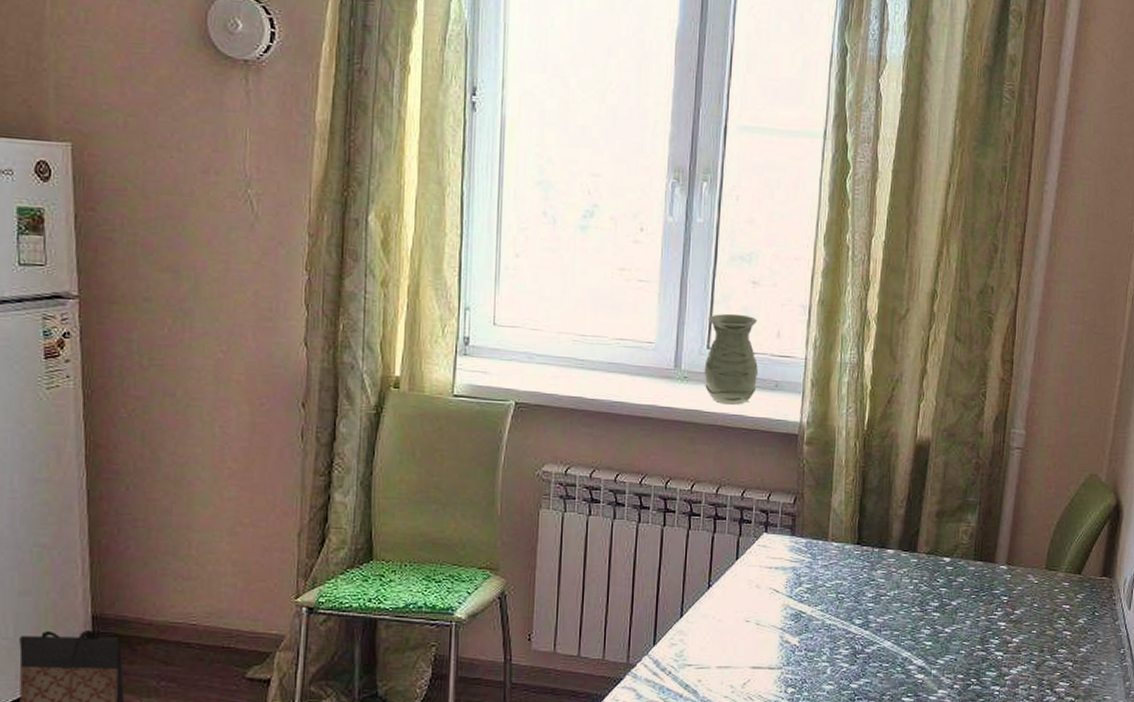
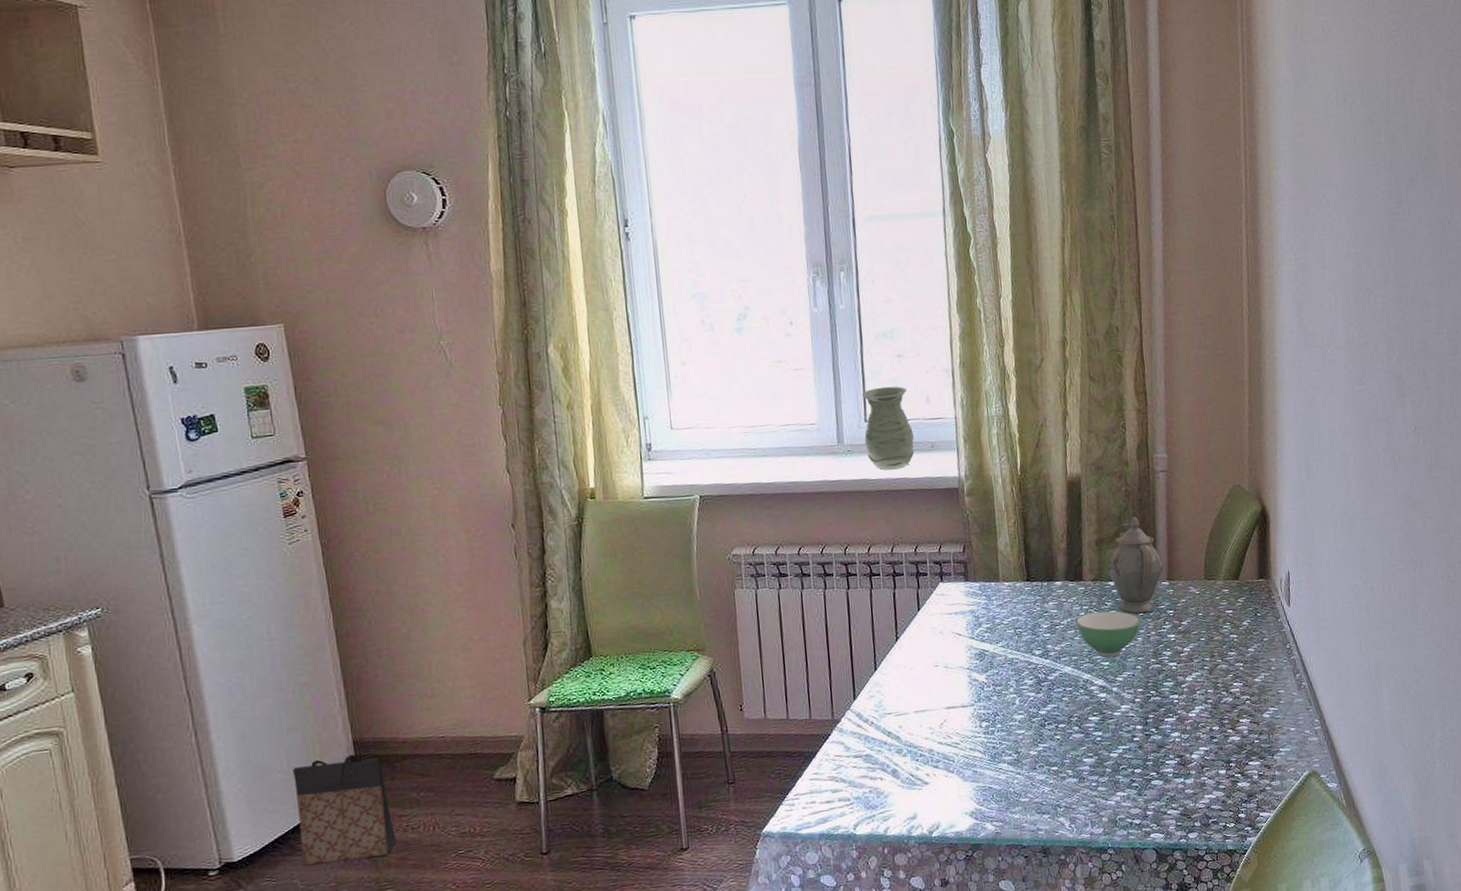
bowl: none [902,587,972,638] -> present [1075,610,1141,658]
teapot: none [945,492,1004,596] -> present [1107,517,1163,614]

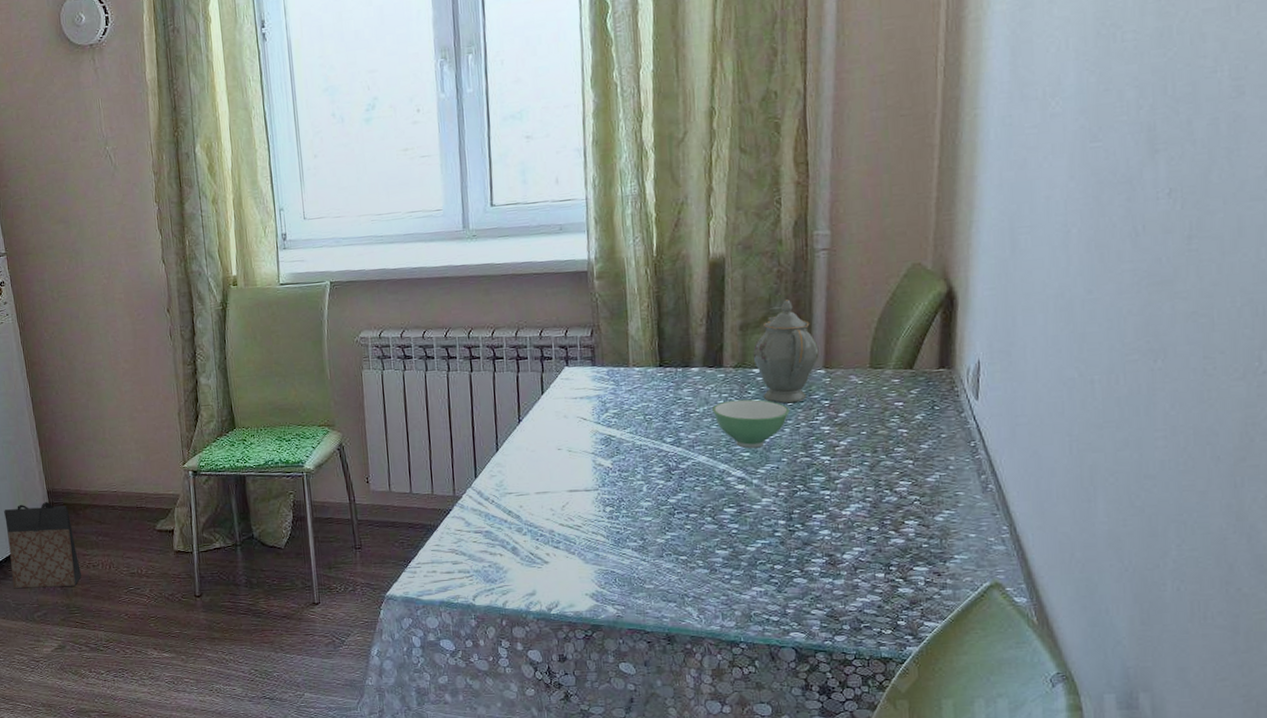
vase: present [861,386,915,471] -> none [488,168,542,255]

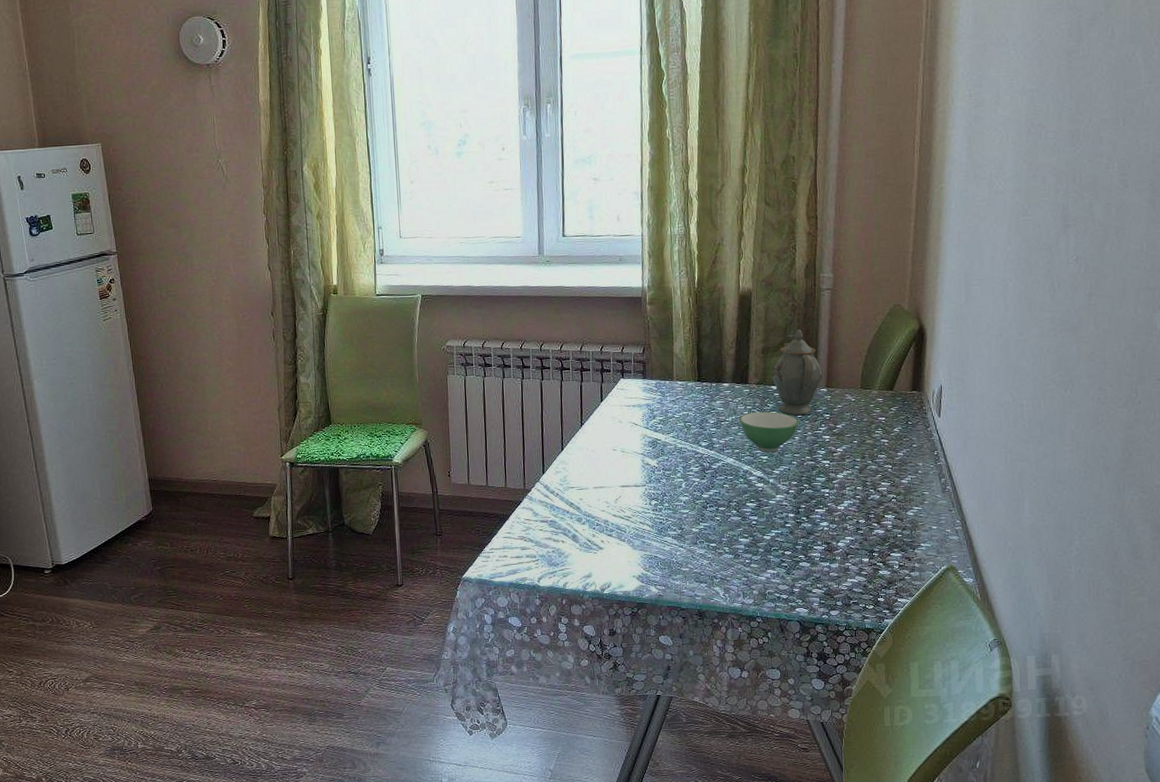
bag: present [4,502,81,589] -> none [105,489,179,572]

